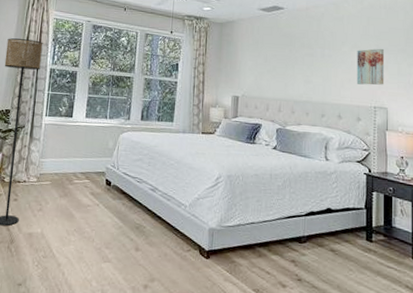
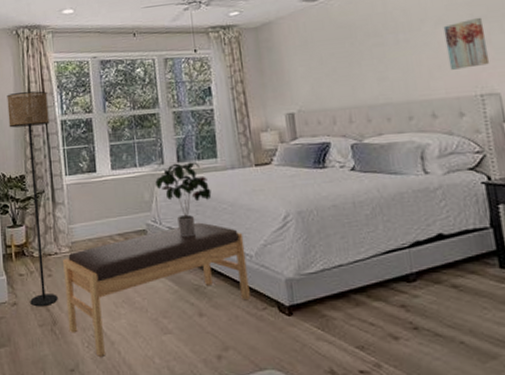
bench: none [23,172,183,276] -> present [63,222,251,358]
potted plant: none [120,121,164,184] -> present [155,162,212,238]

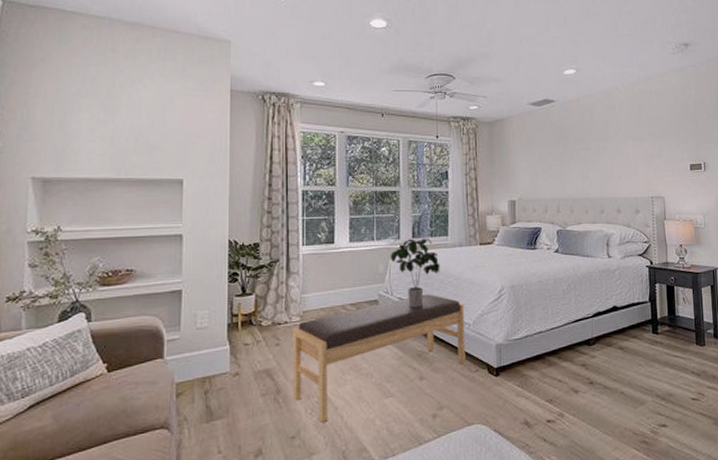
floor lamp: present [7,91,58,307] -> none [246,159,290,377]
wall art: present [443,17,490,70] -> none [631,136,660,175]

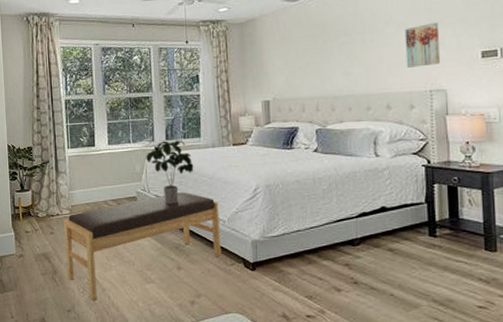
wall art: none [631,136,660,175] -> present [404,22,441,68]

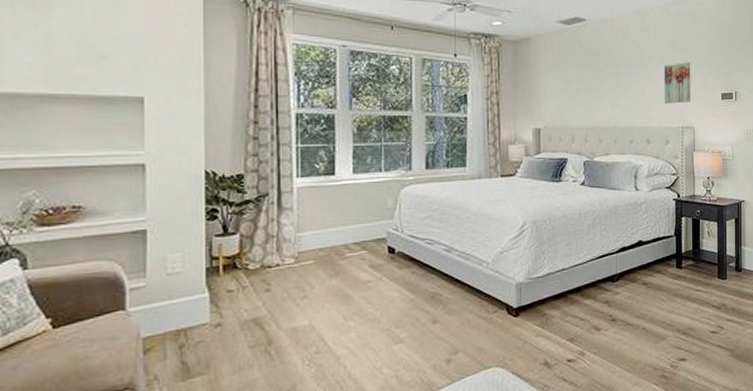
bench: present [64,192,221,301] -> none [286,230,483,375]
potted plant: present [146,140,194,204] -> none [401,169,457,246]

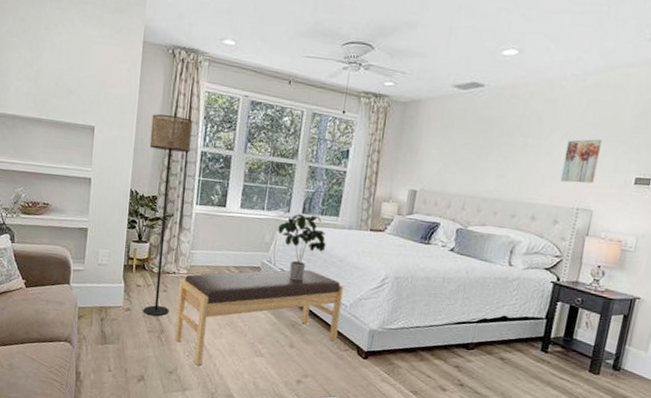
floor lamp: none [225,75,281,327] -> present [143,114,193,317]
bench: none [286,230,483,375] -> present [174,269,344,366]
potted plant: none [401,169,457,246] -> present [278,214,326,281]

